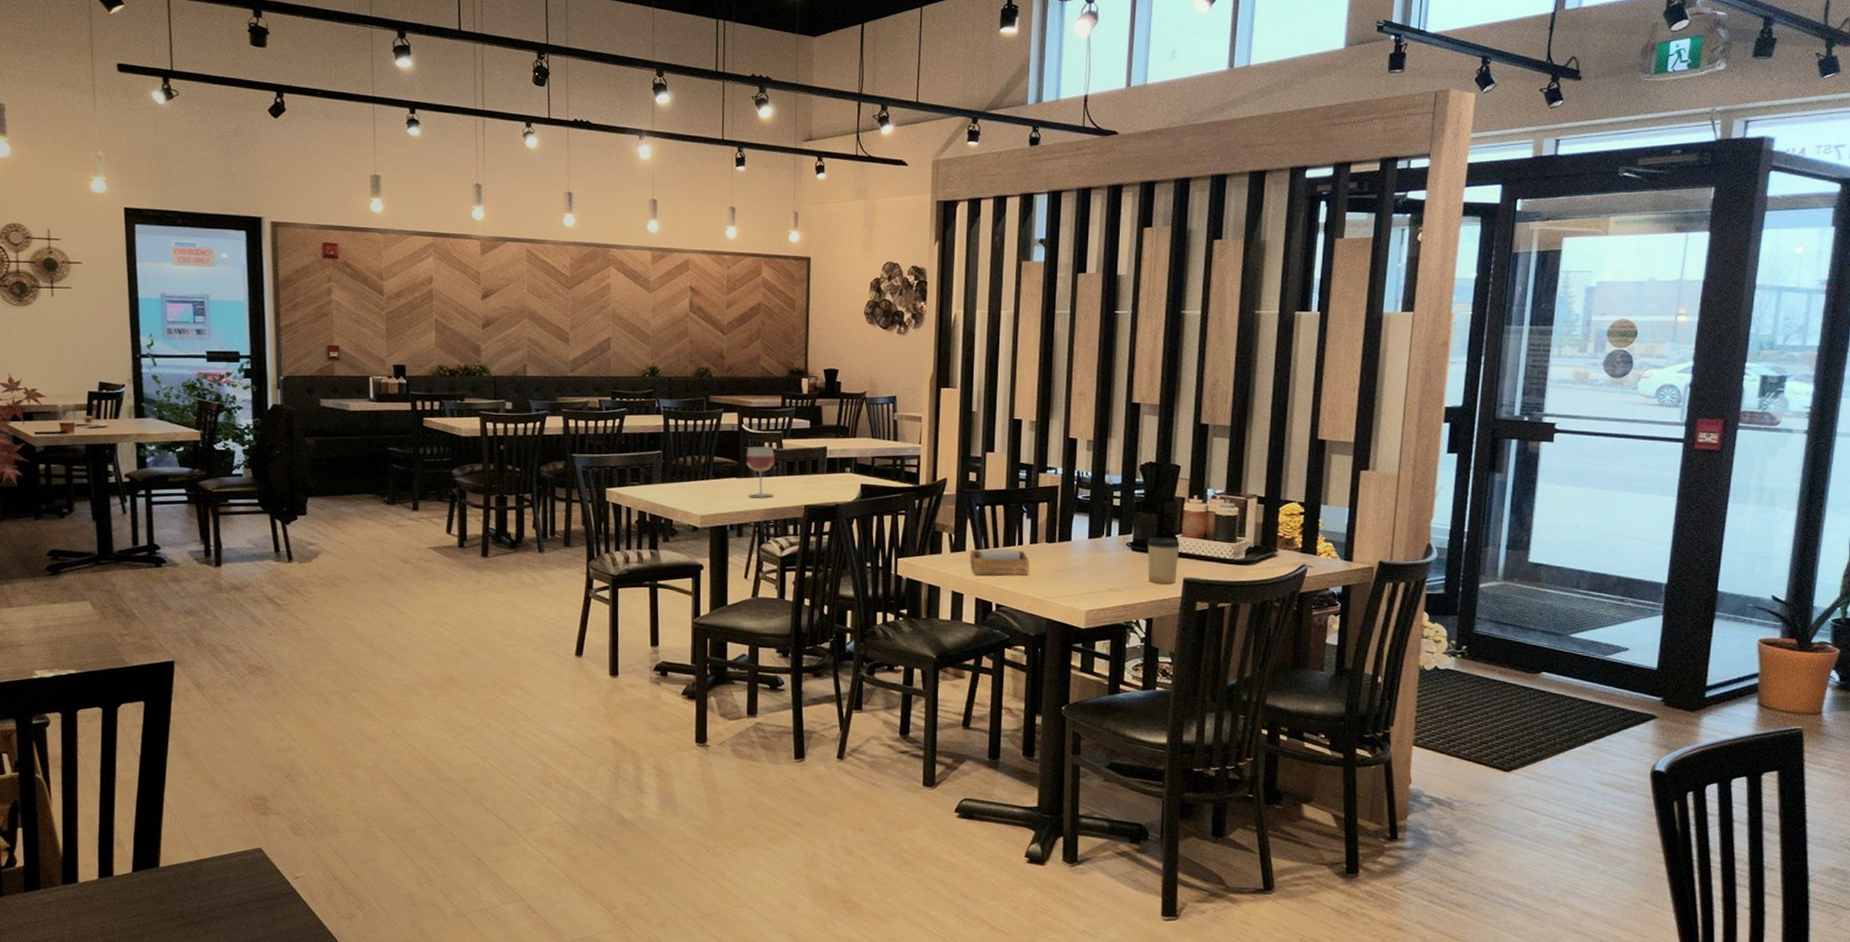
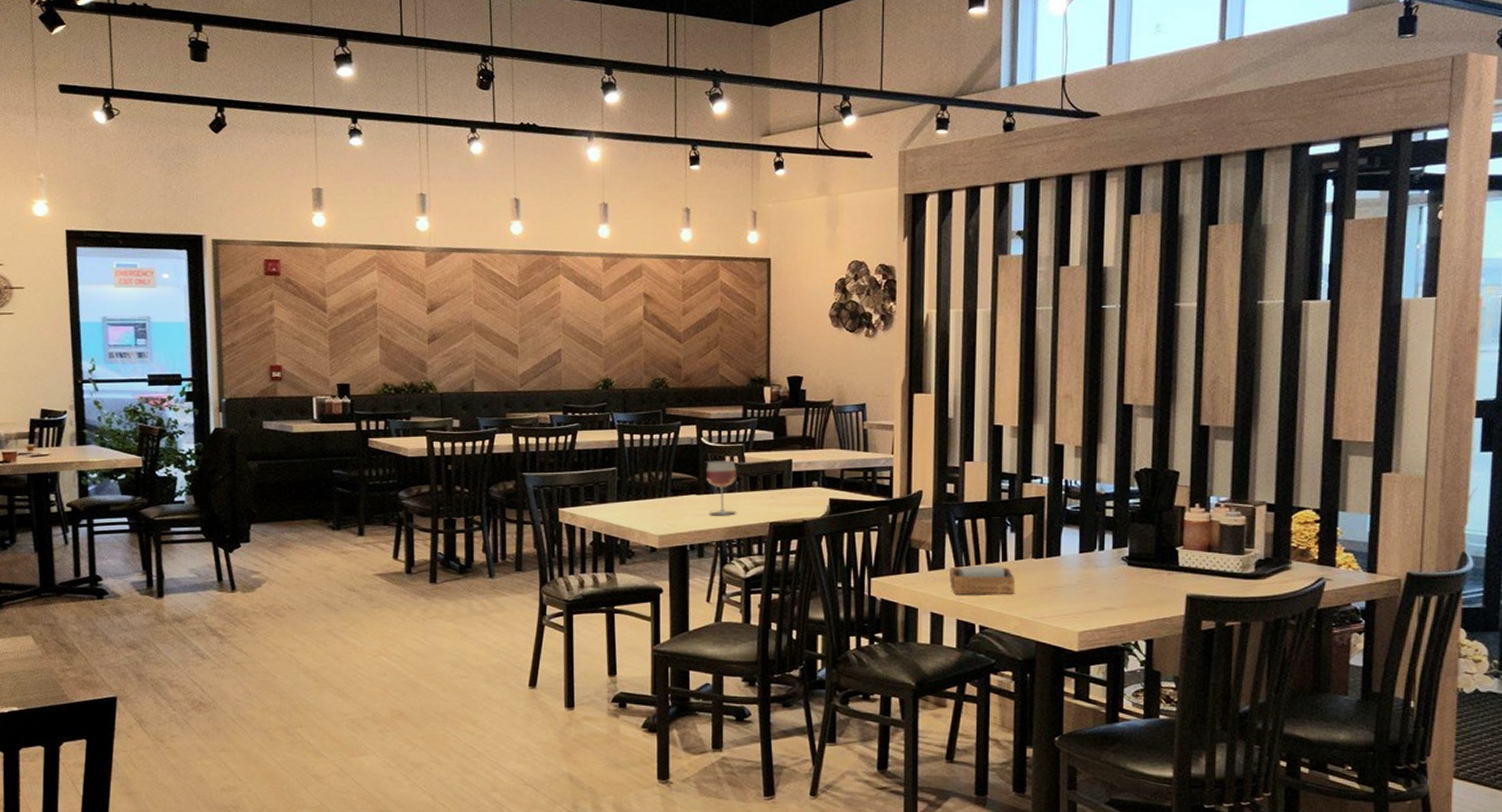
cup: present [1147,537,1180,584] -> none [1145,550,1181,602]

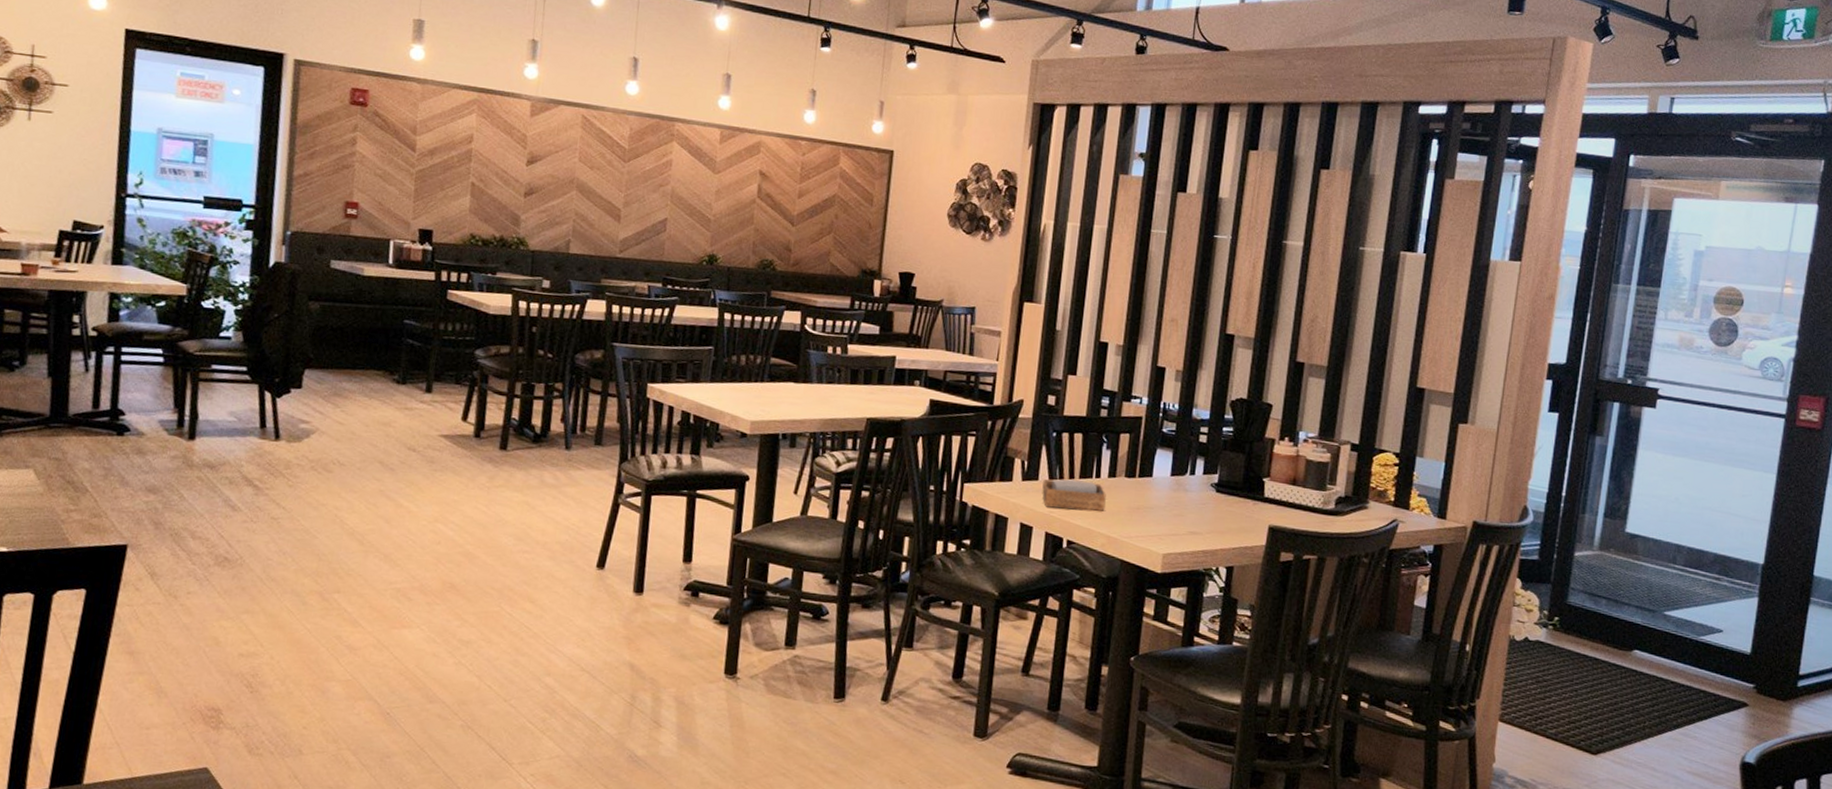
wineglass: present [705,461,737,516] -> none [805,349,839,407]

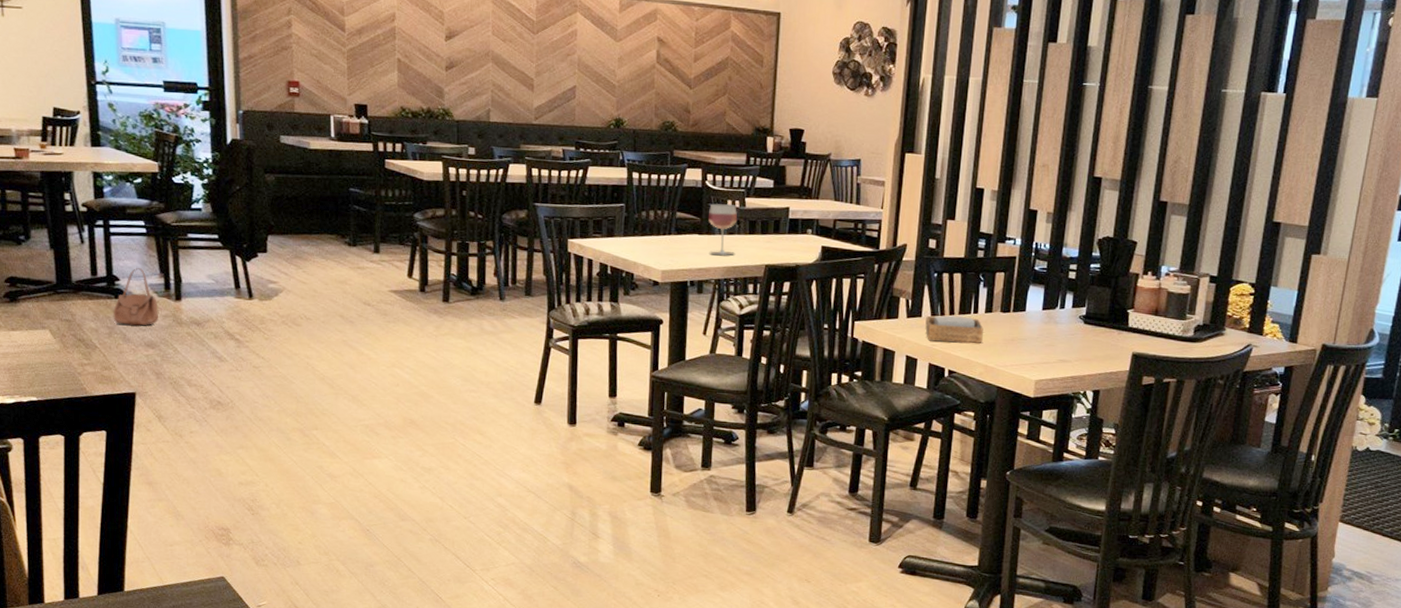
handbag: none [112,400,167,468] -> present [113,267,158,326]
wineglass: none [805,349,839,407] -> present [707,203,738,256]

